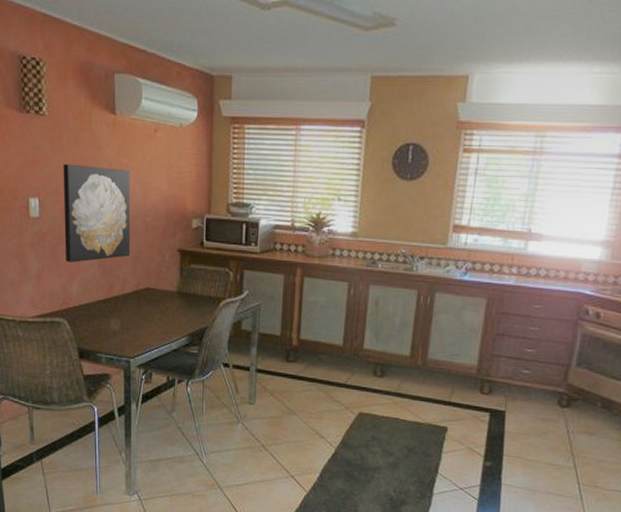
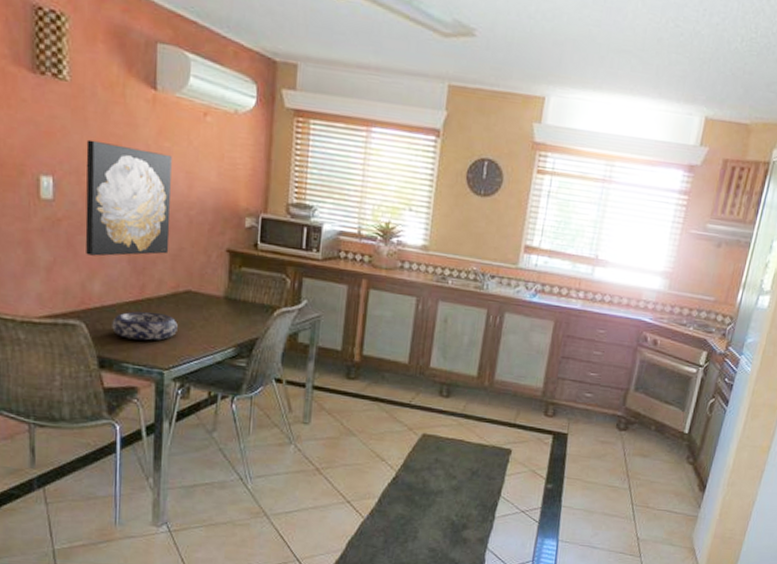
decorative bowl: none [88,308,140,333] -> present [112,311,178,341]

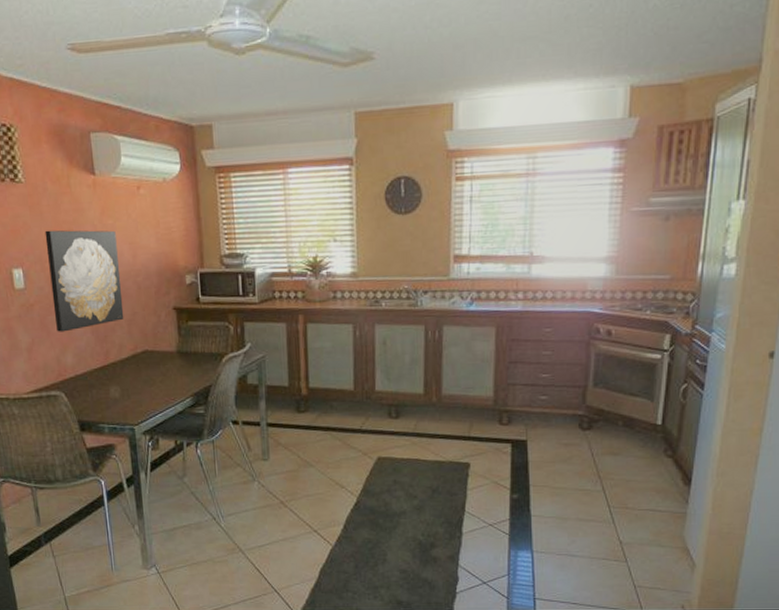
decorative bowl: present [112,311,178,341] -> none [86,375,141,402]

